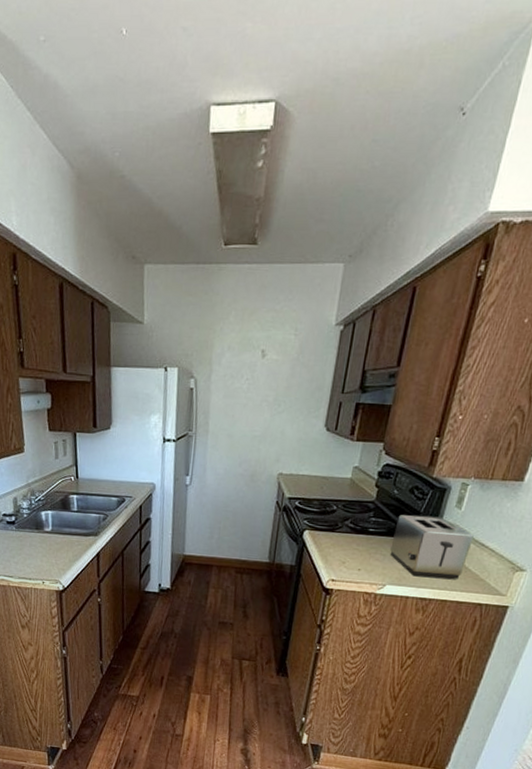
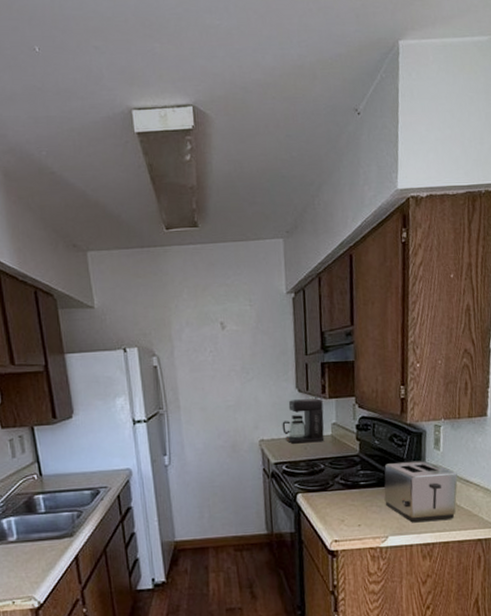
coffee maker: none [302,438,349,484] -> present [282,398,325,444]

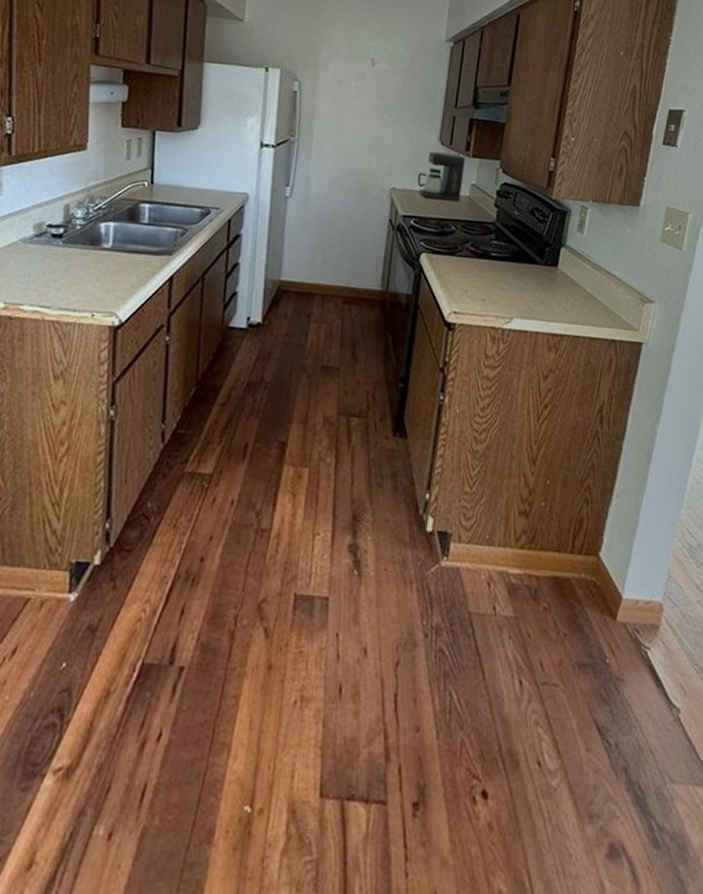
toaster: present [384,460,458,523] -> none [515,238,599,312]

